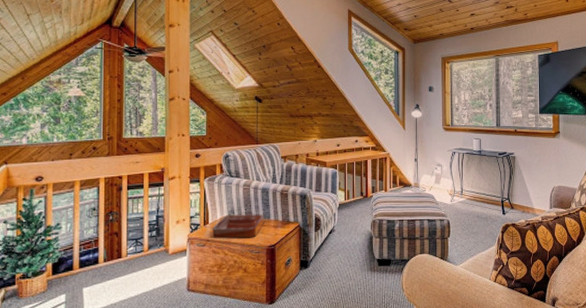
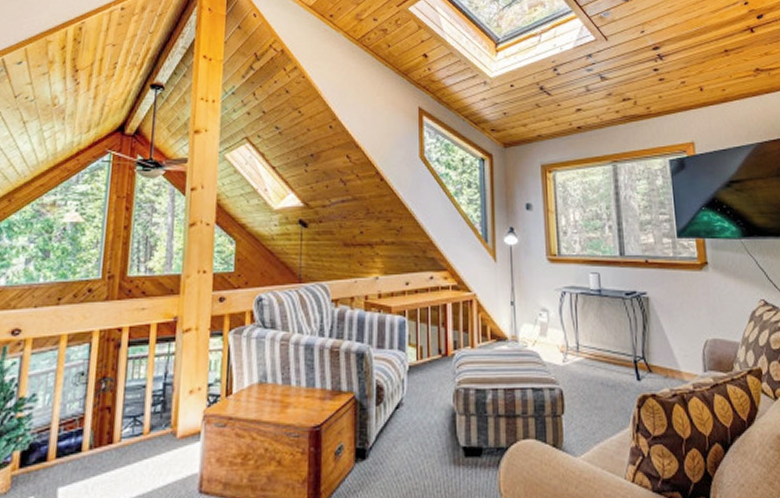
decorative tray: present [212,214,264,239] -> none [236,381,307,416]

